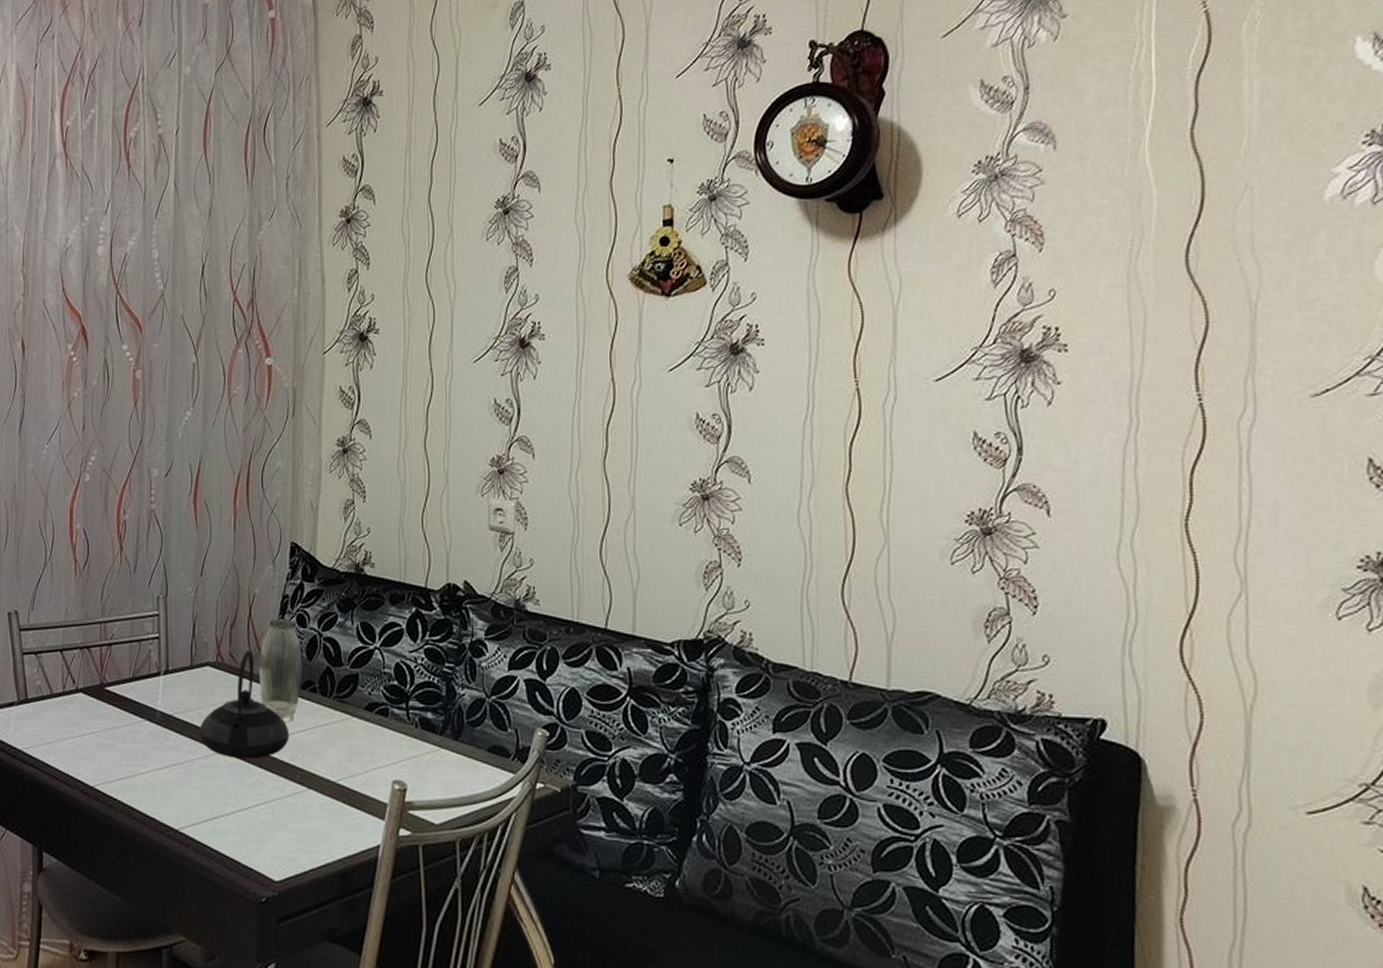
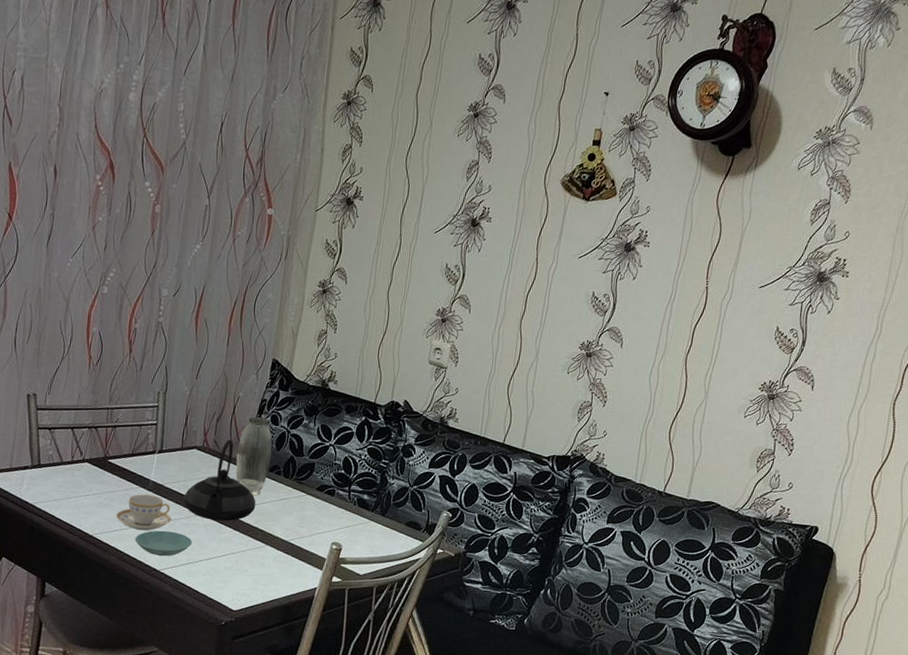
teacup: none [120,729,187,778] -> present [116,494,172,531]
saucer: none [145,776,216,810] -> present [135,530,193,556]

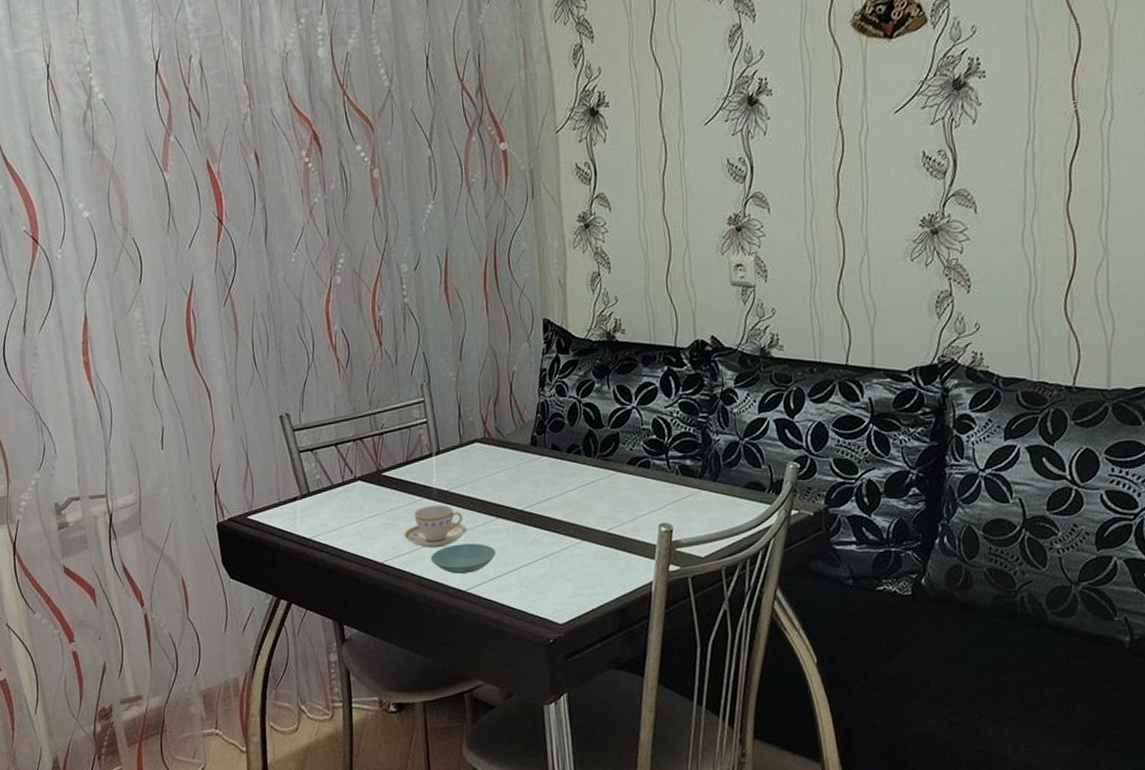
teapot: present [183,439,256,521] -> none [475,424,560,522]
vase: present [236,417,273,496] -> none [524,391,567,485]

